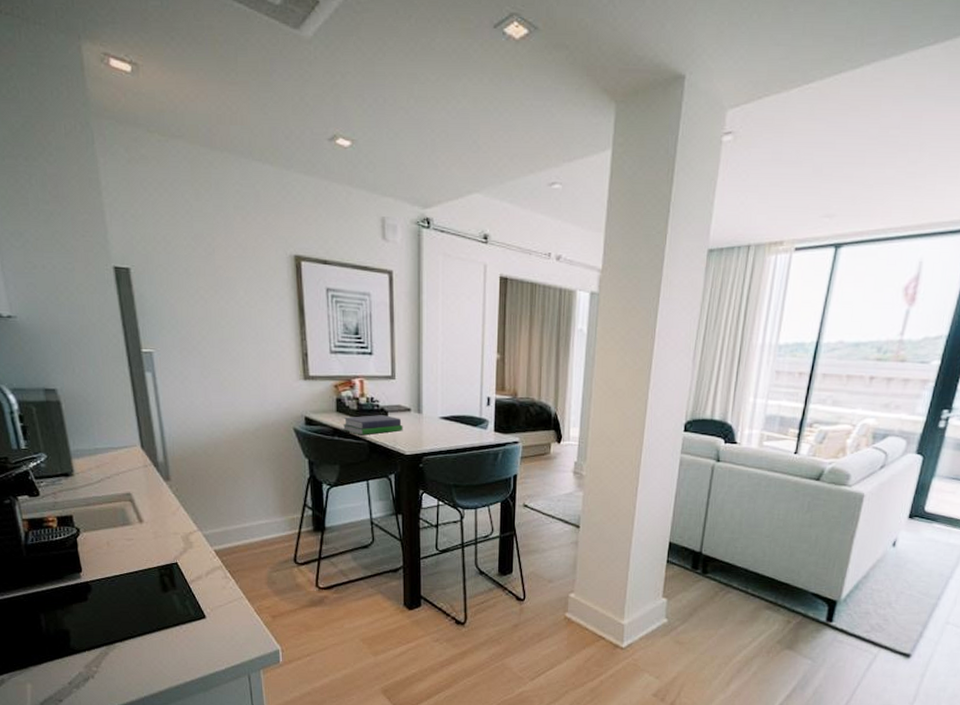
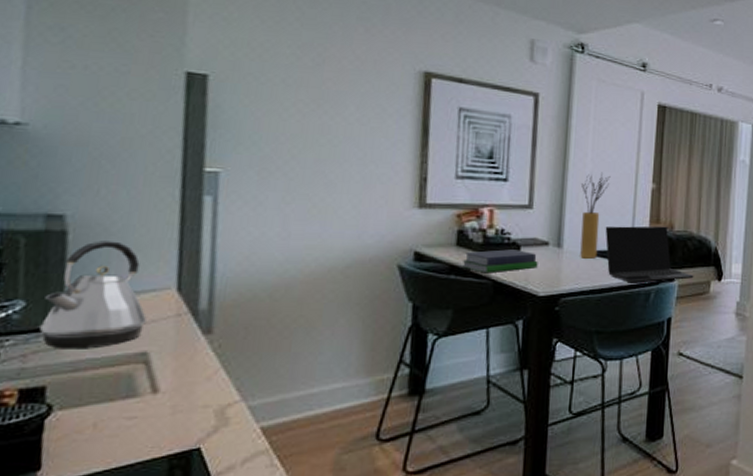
kettle: none [58,409,125,490] -> present [39,241,147,349]
vase: none [435,344,460,423] -> present [580,172,611,259]
laptop: none [457,393,536,445] -> present [605,226,694,283]

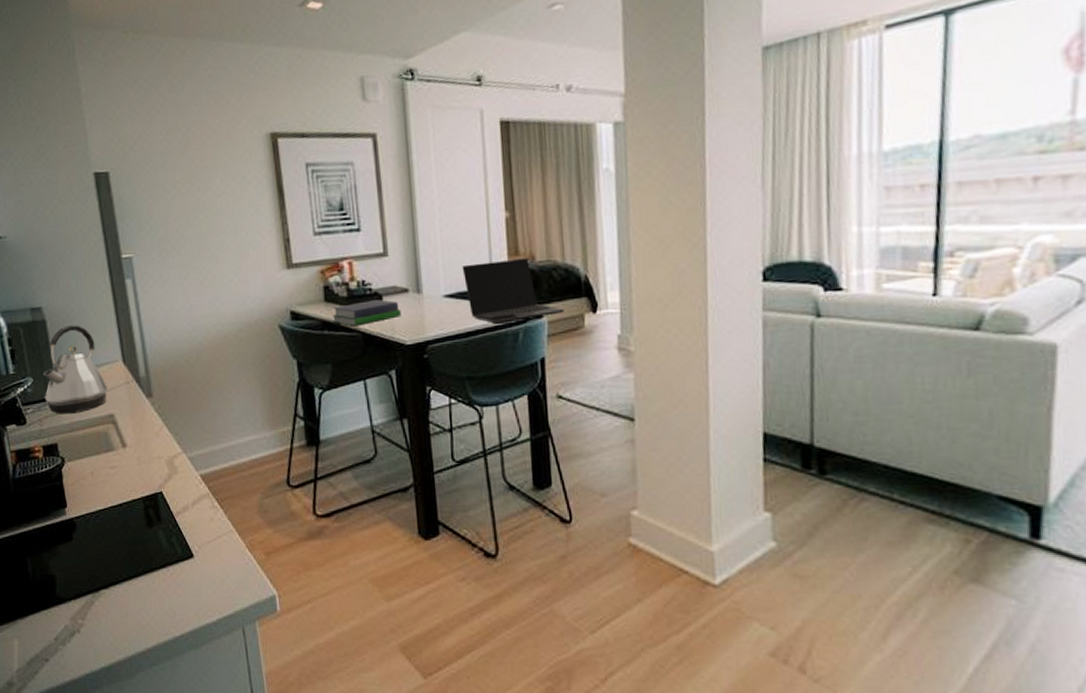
vase: present [580,172,611,259] -> none [432,207,460,302]

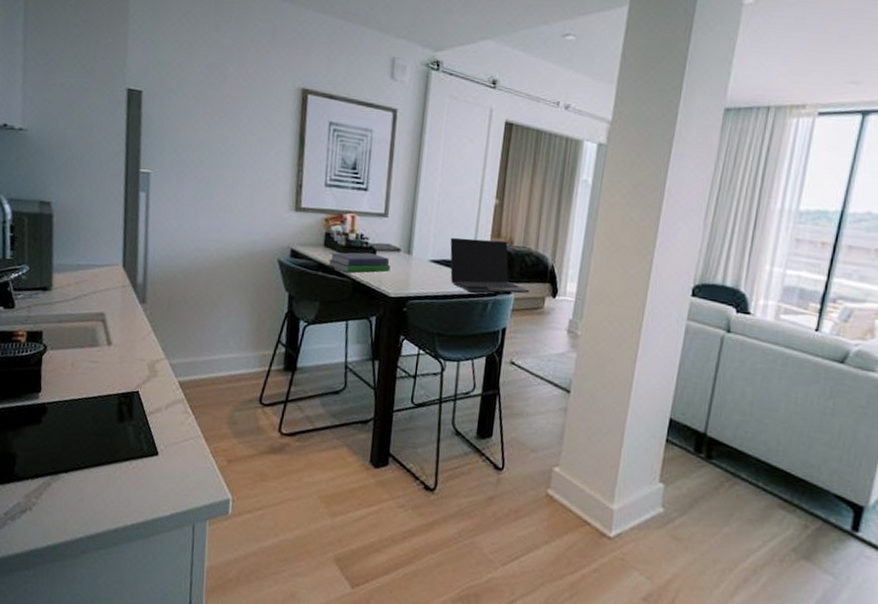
kettle: present [43,325,108,414] -> none [38,223,103,307]

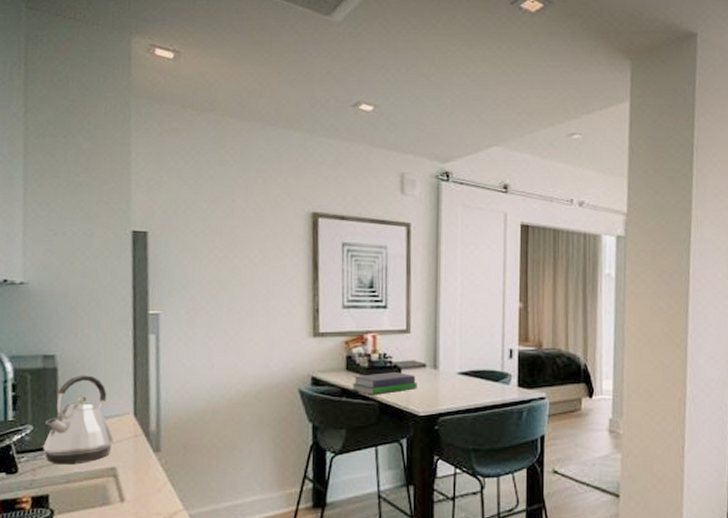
kettle: none [38,223,103,307] -> present [43,375,114,465]
laptop: present [450,237,530,294] -> none [477,344,565,402]

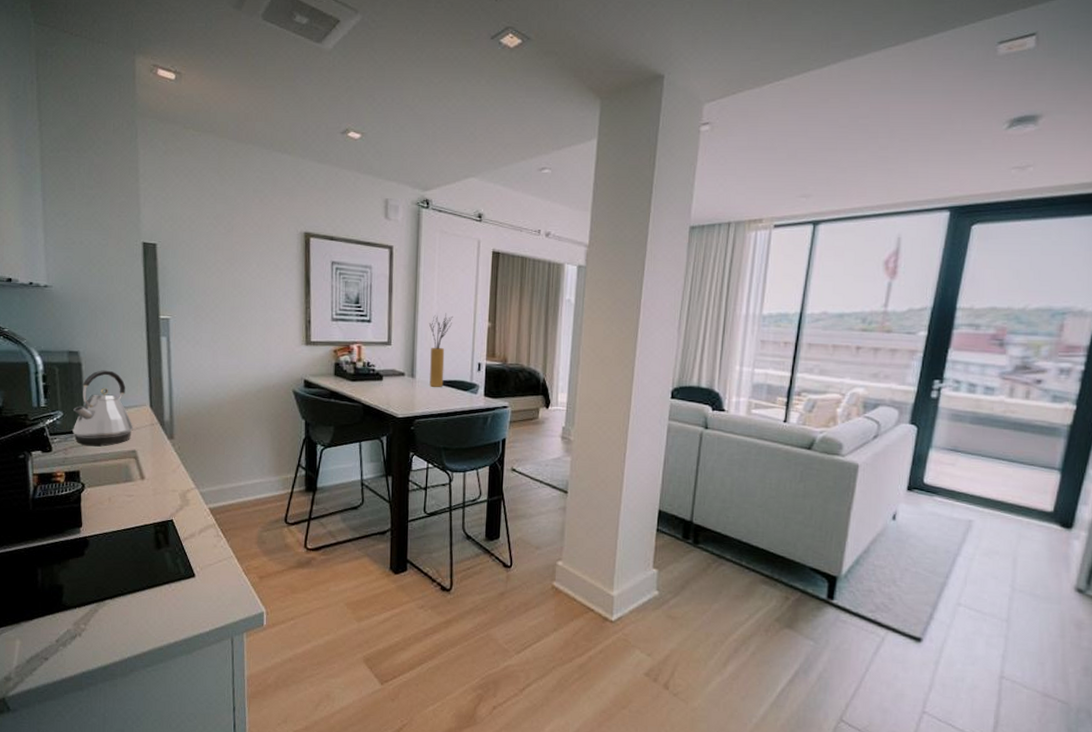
book: present [352,372,417,395] -> none [340,379,397,398]
vase: none [453,294,480,379] -> present [429,313,453,387]

